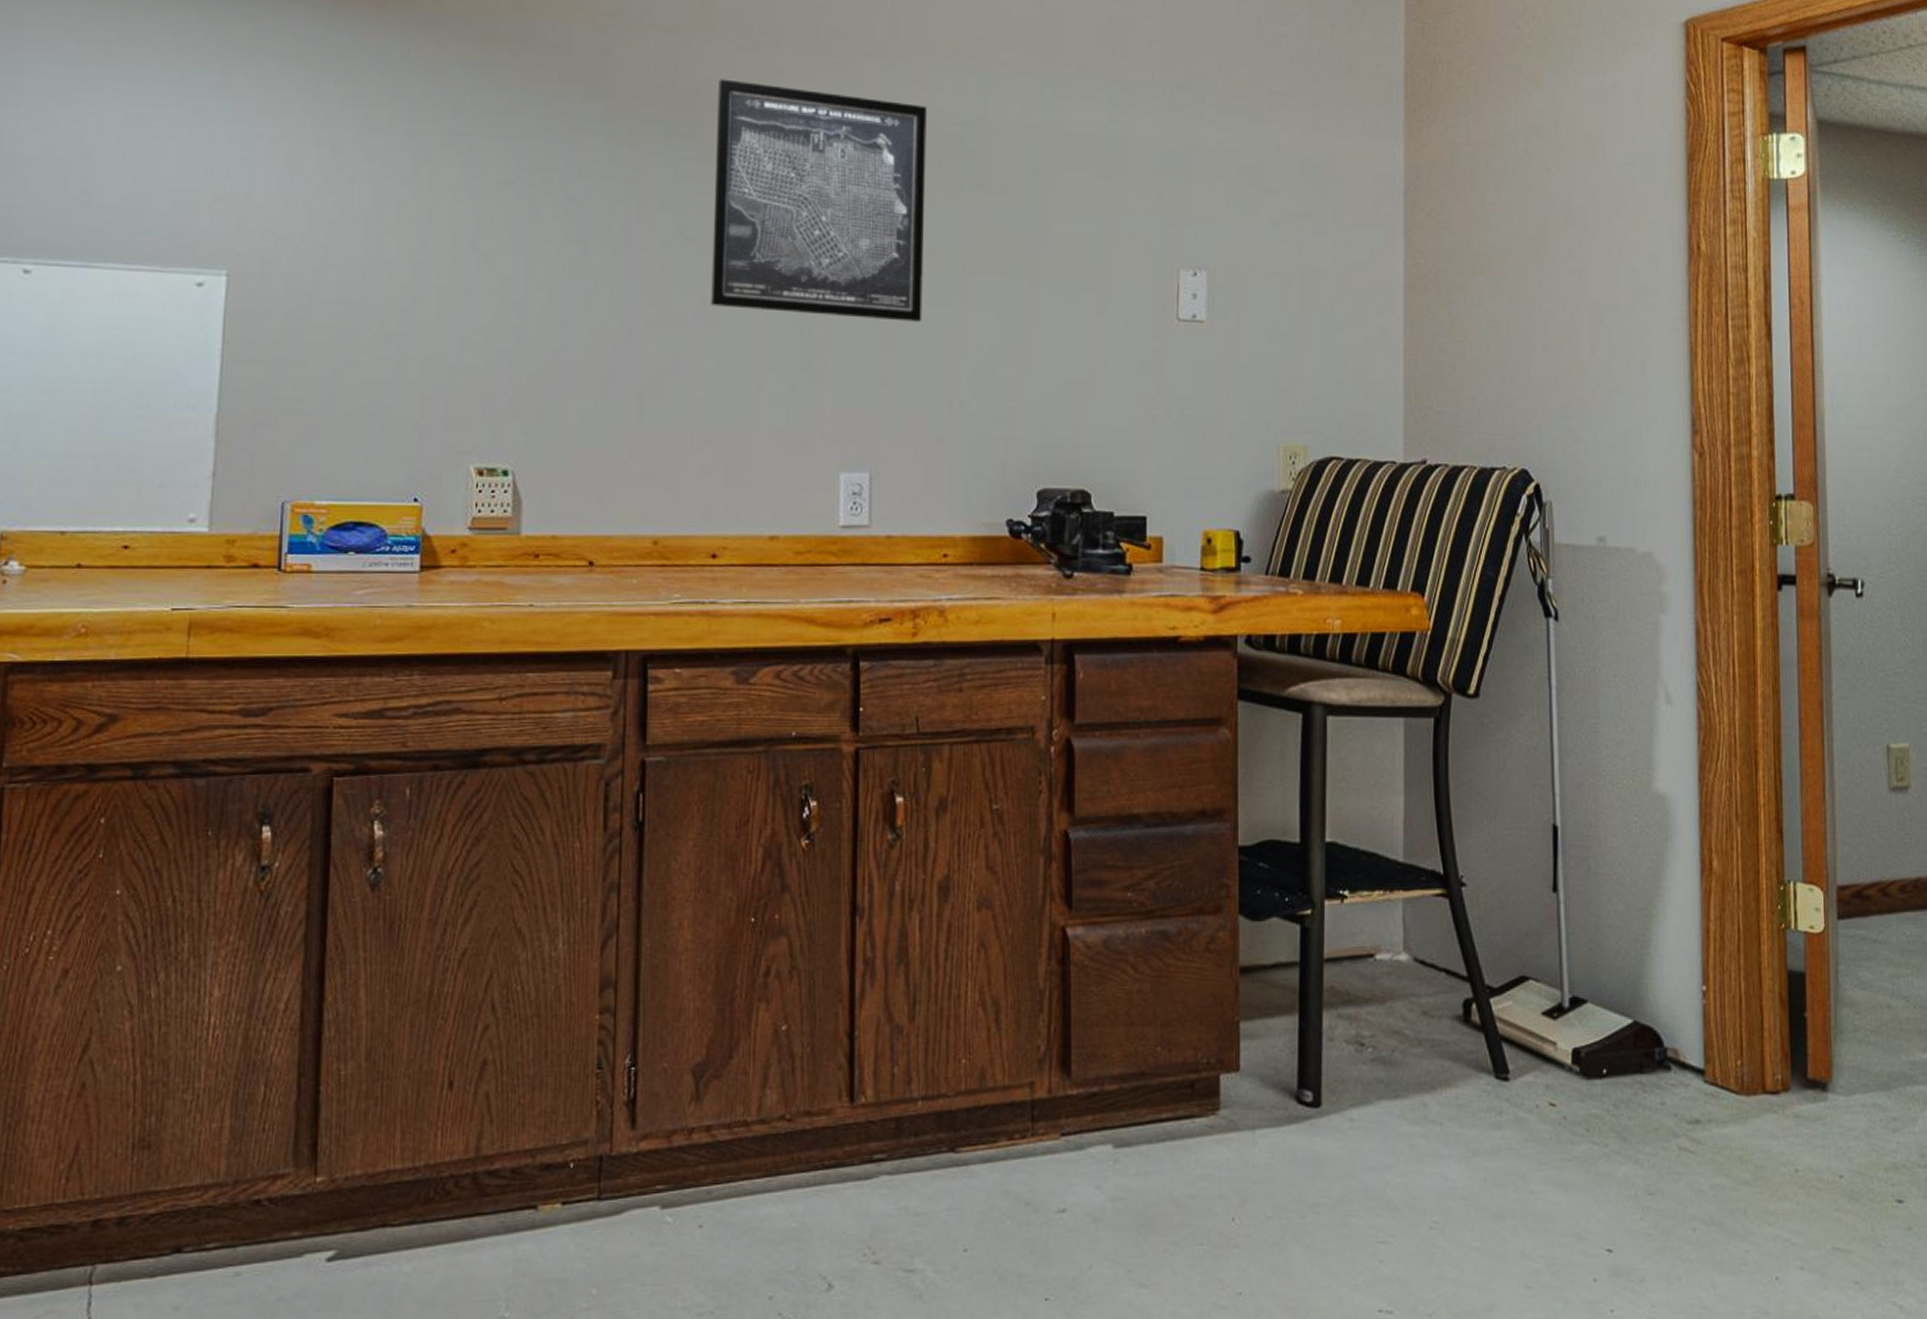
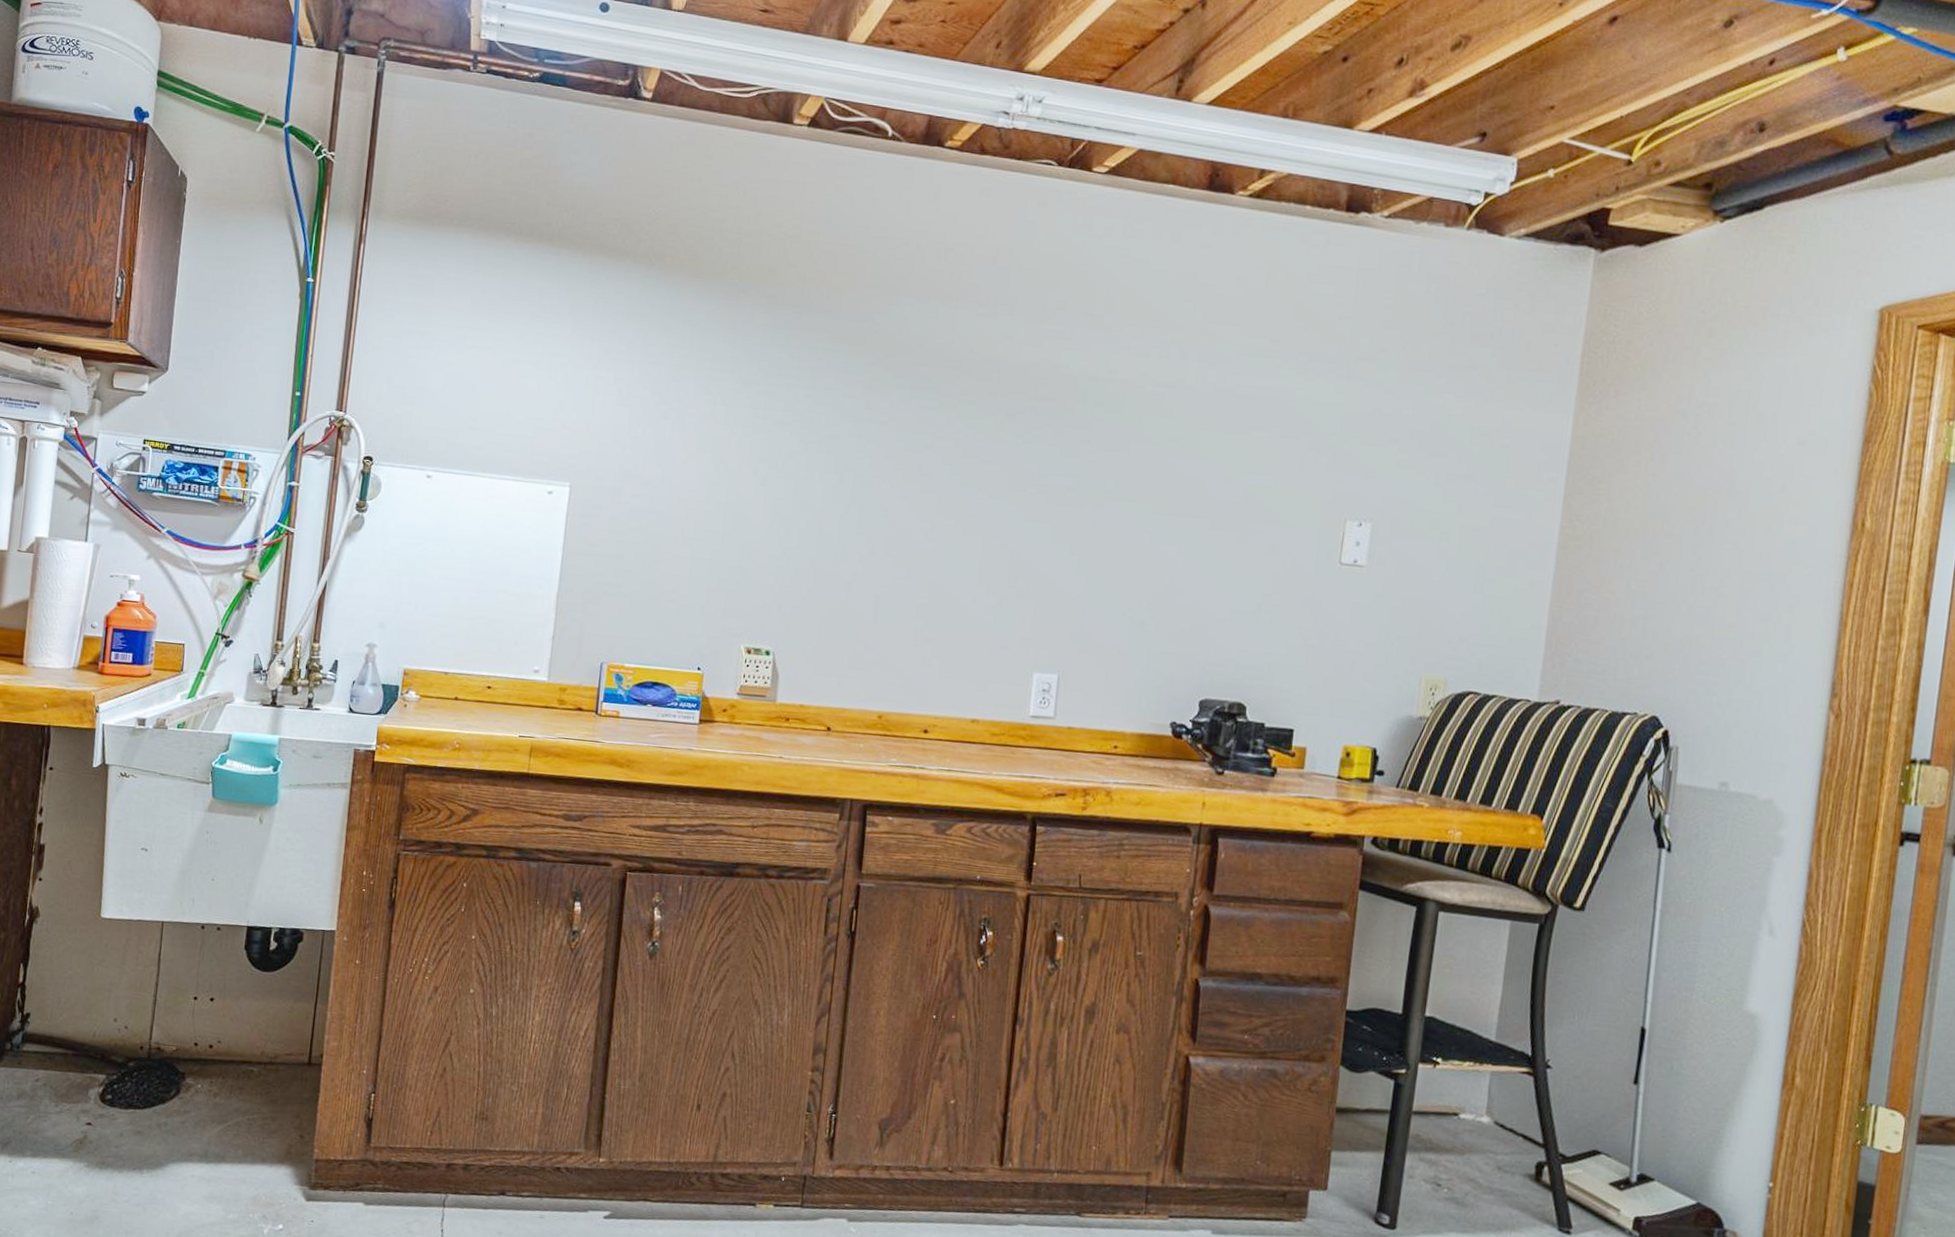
wall art: present [711,79,927,322] -> none [939,342,1134,553]

